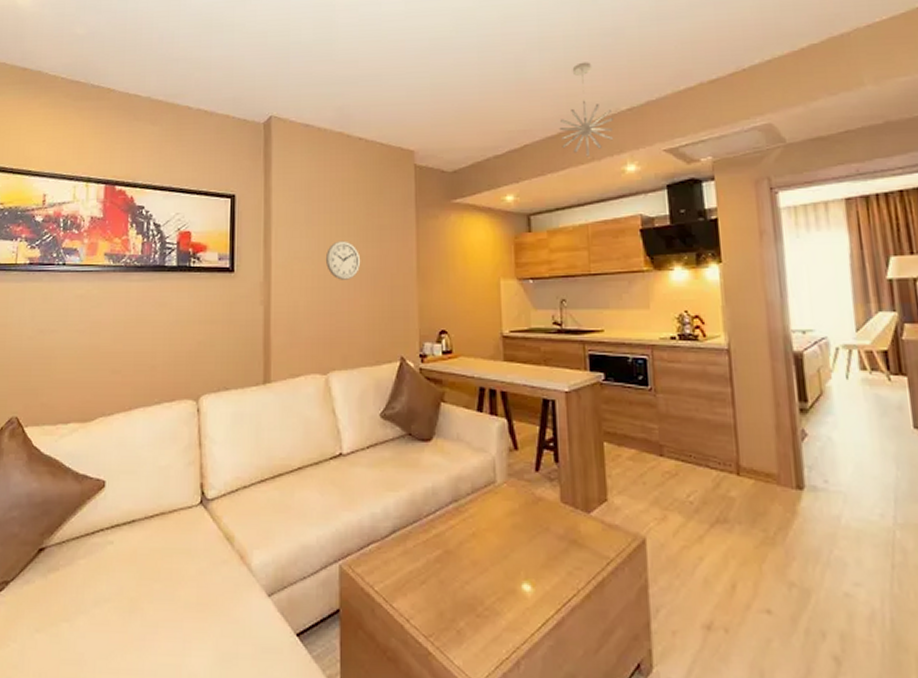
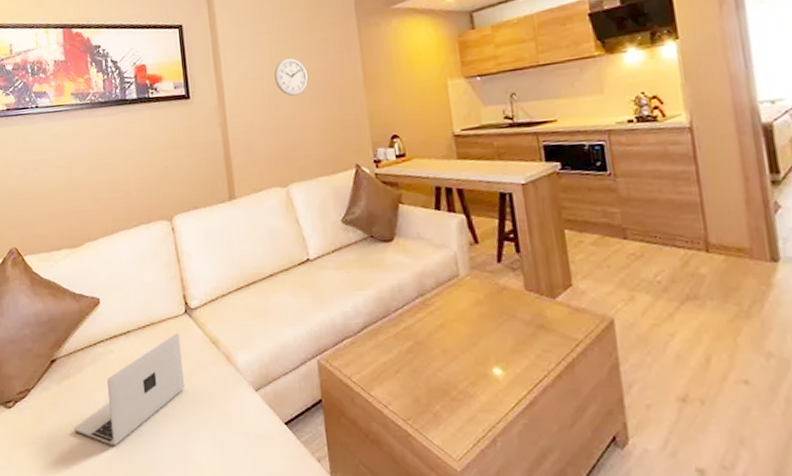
laptop: none [54,525,191,652] -> present [74,332,185,445]

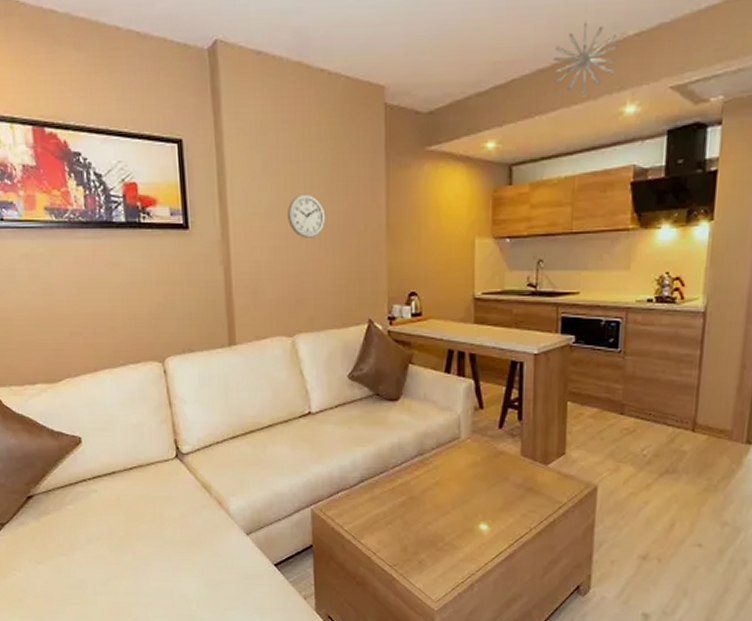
laptop: present [74,332,185,445] -> none [54,476,174,579]

